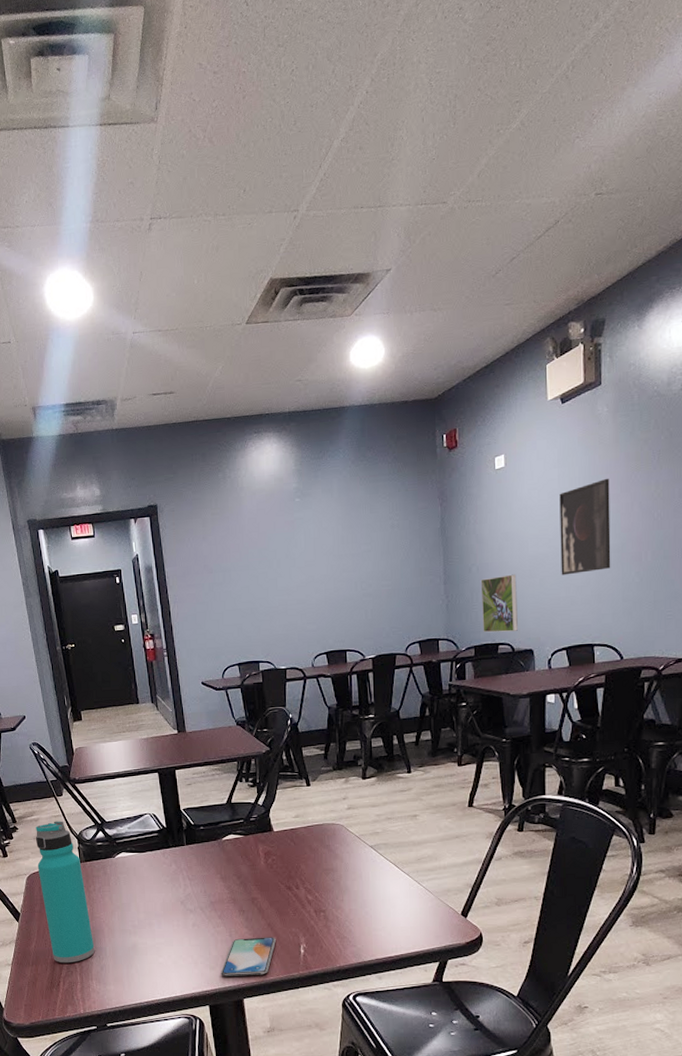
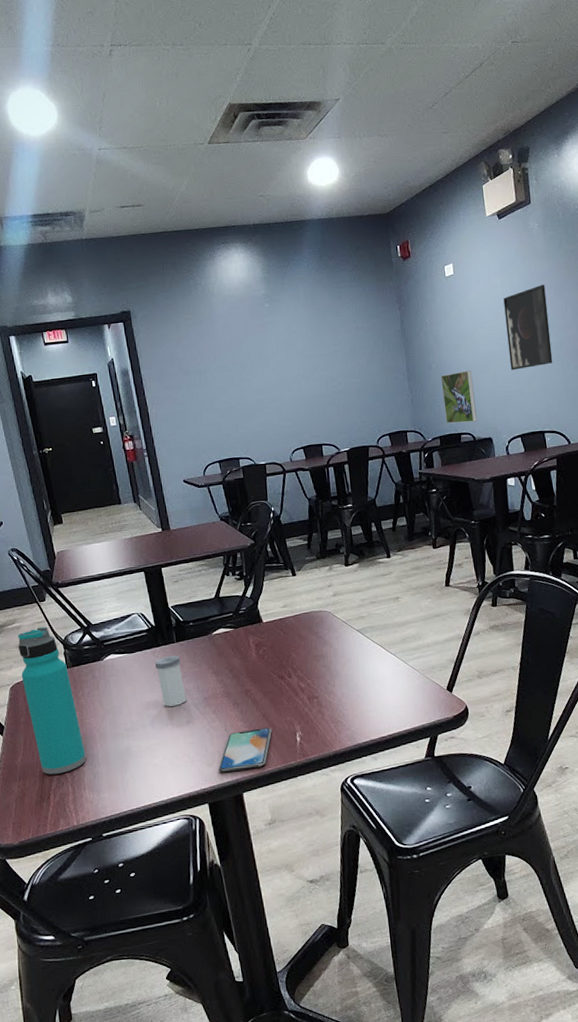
salt shaker: none [163,857,194,908] -> present [154,655,187,707]

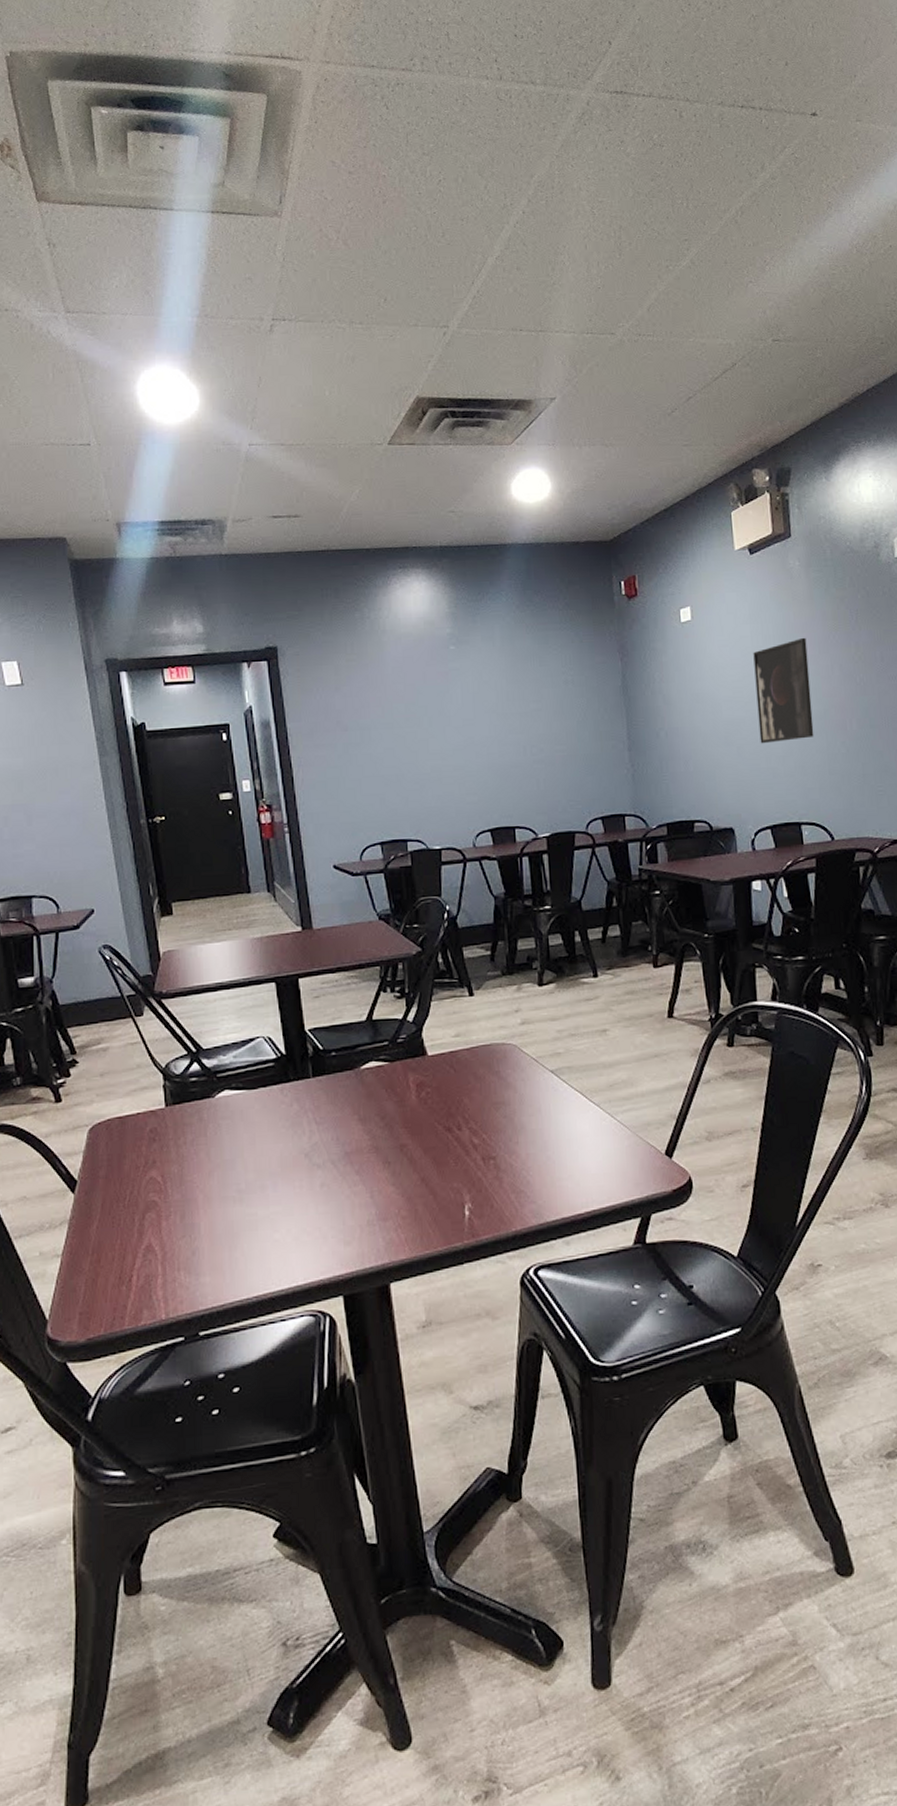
water bottle: present [18,626,86,775] -> none [102,1049,184,1249]
salt shaker: present [154,655,187,707] -> none [282,1094,322,1163]
smartphone: present [218,727,272,772] -> none [359,1196,432,1254]
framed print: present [440,370,477,424] -> none [670,741,715,808]

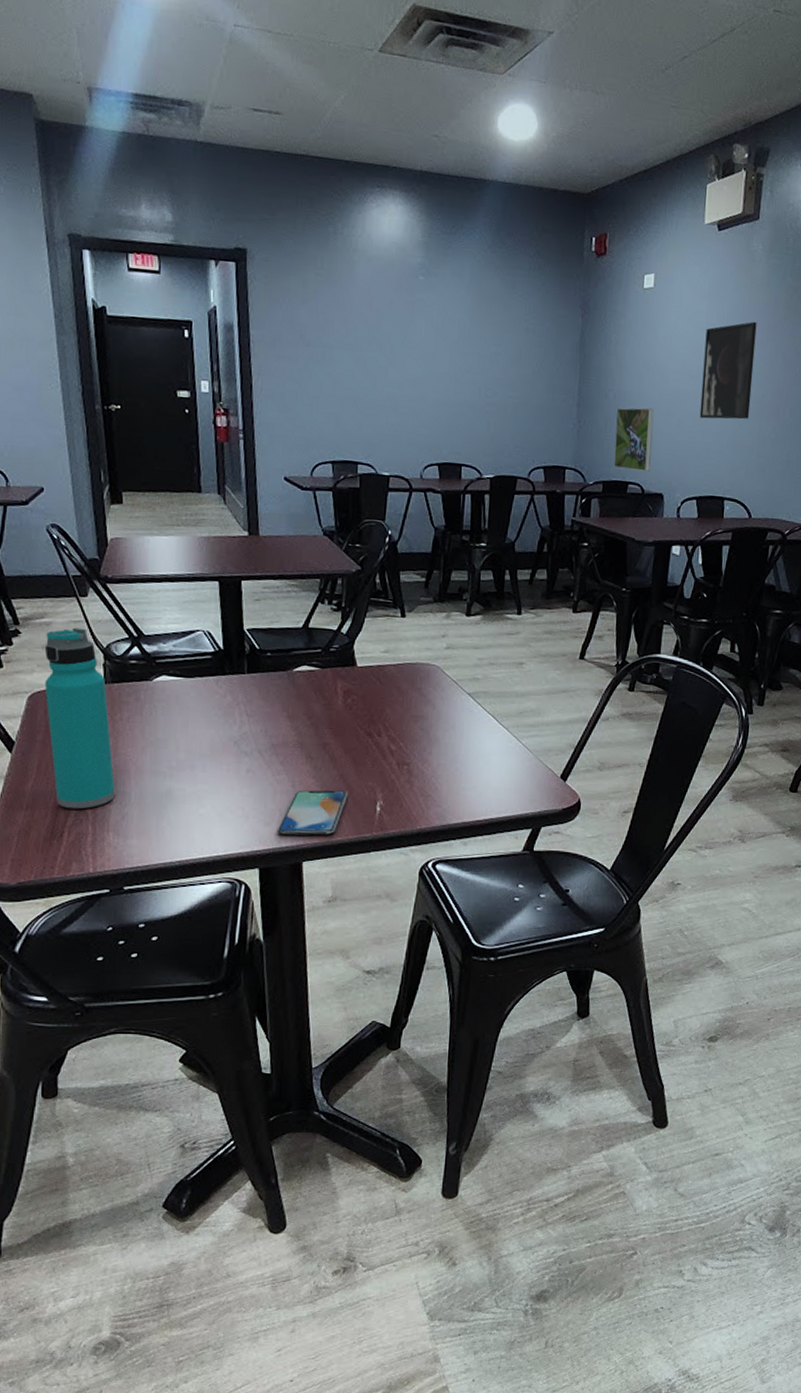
water bottle: none [102,1049,184,1249] -> present [44,627,115,810]
smartphone: none [359,1196,432,1254] -> present [277,790,348,835]
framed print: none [670,741,715,808] -> present [613,407,654,471]

